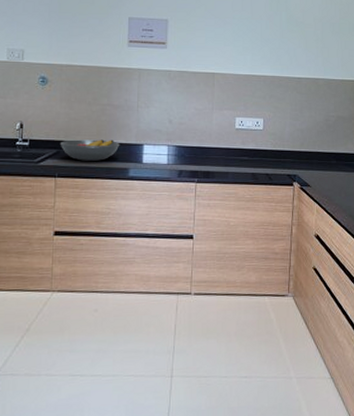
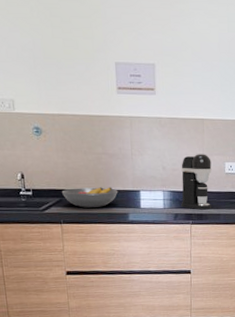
coffee maker: none [186,108,221,167] -> present [181,154,212,210]

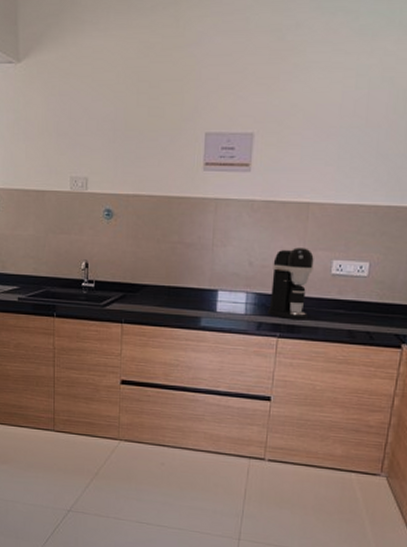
fruit bowl: present [61,187,118,208] -> none [126,282,192,307]

